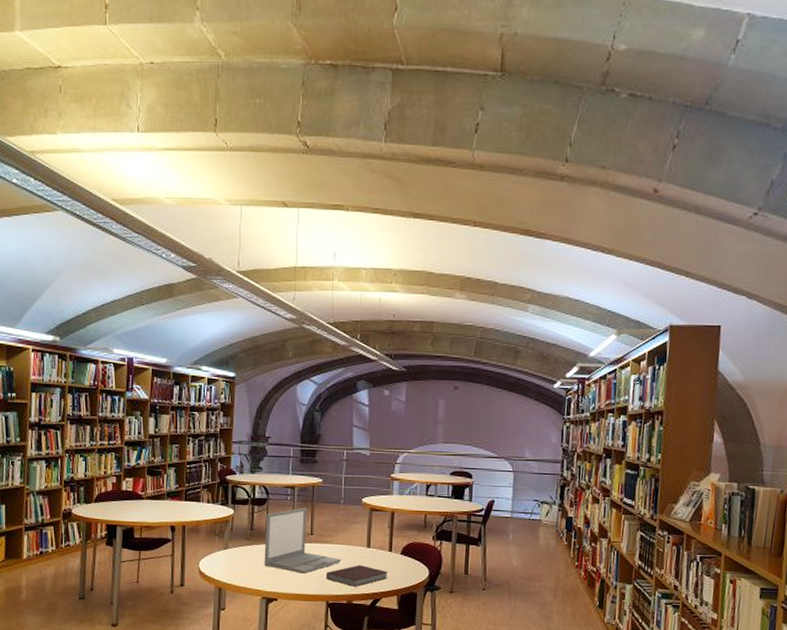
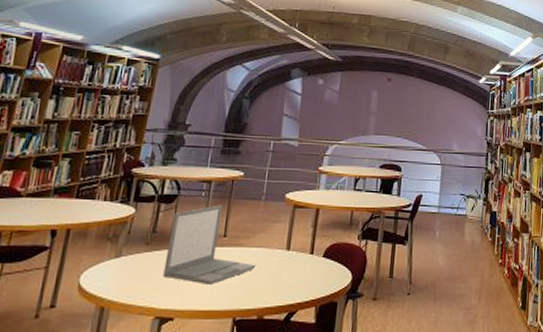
notebook: present [325,565,389,587] -> none [235,271,308,298]

